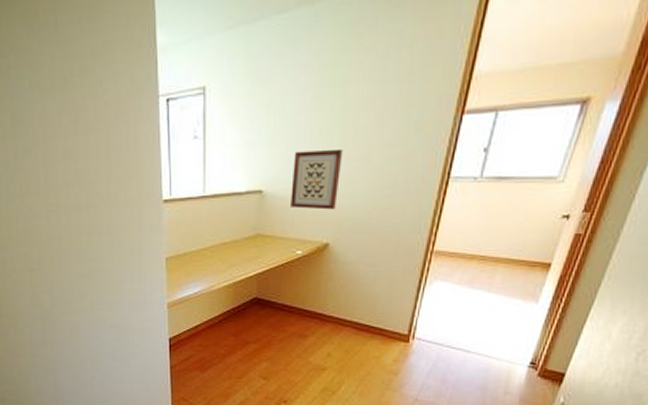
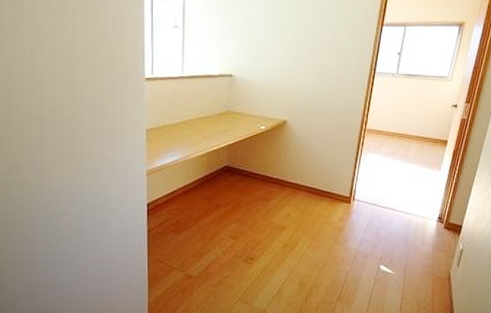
wall art: present [291,148,343,210] -> none [256,45,297,93]

